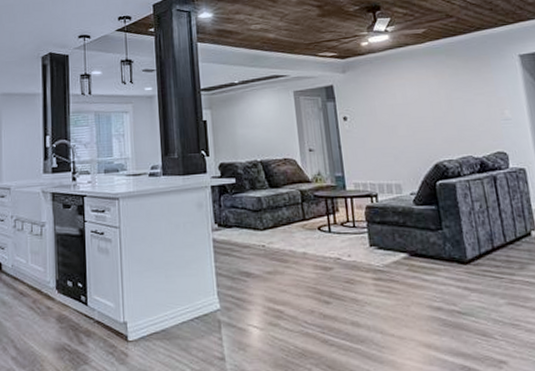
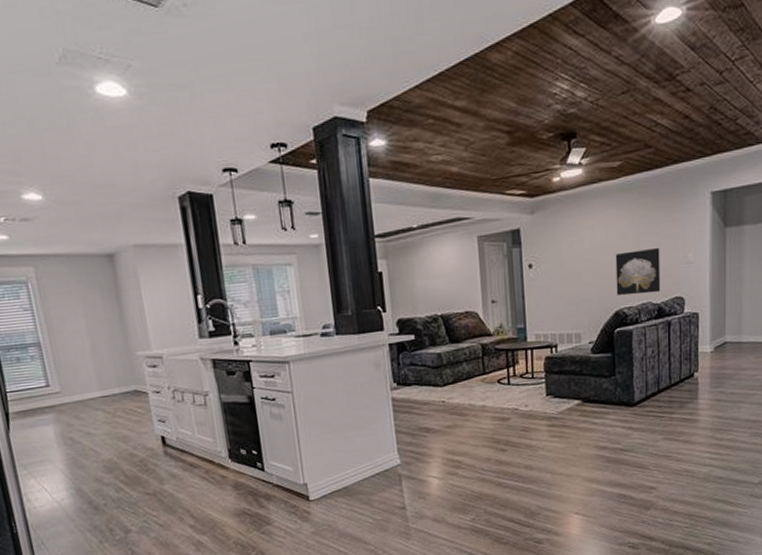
wall art: none [429,104,481,149] -> present [615,247,661,296]

